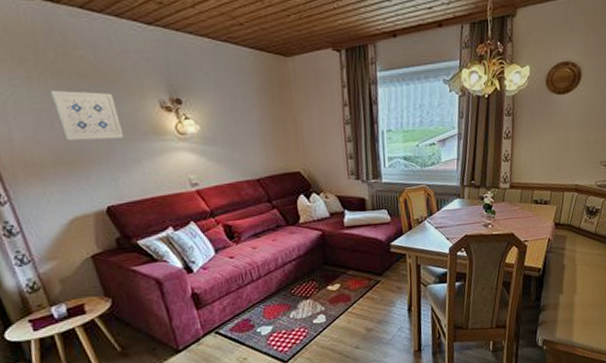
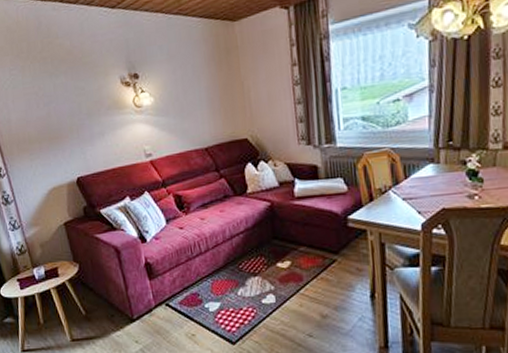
wall art: present [50,90,124,141] -> none [38,74,92,119]

